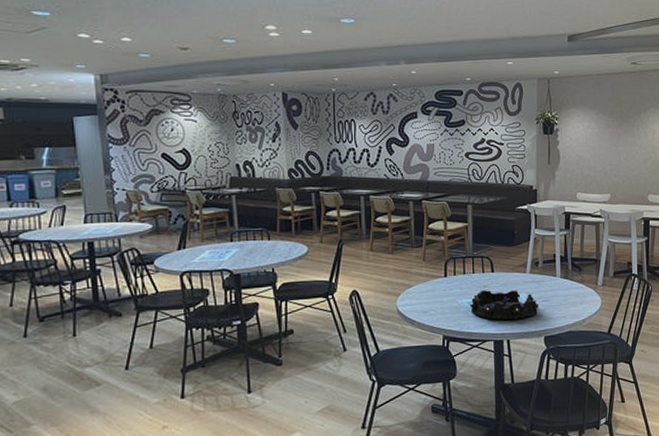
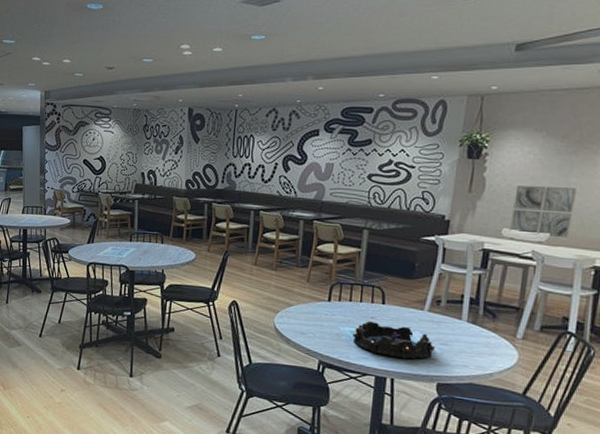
wall art: none [582,155,625,197] -> present [510,186,578,238]

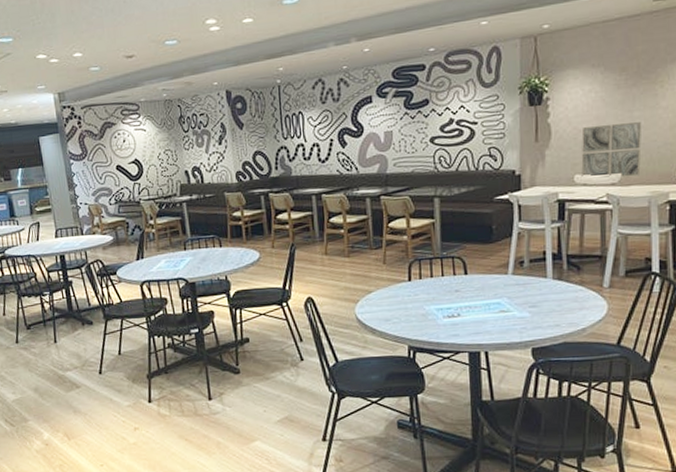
decorative bowl: present [352,321,435,359] -> none [439,294,524,330]

